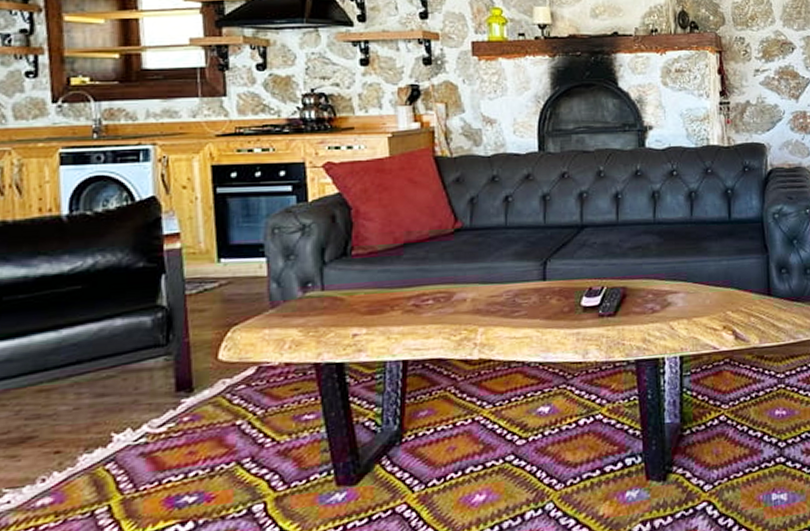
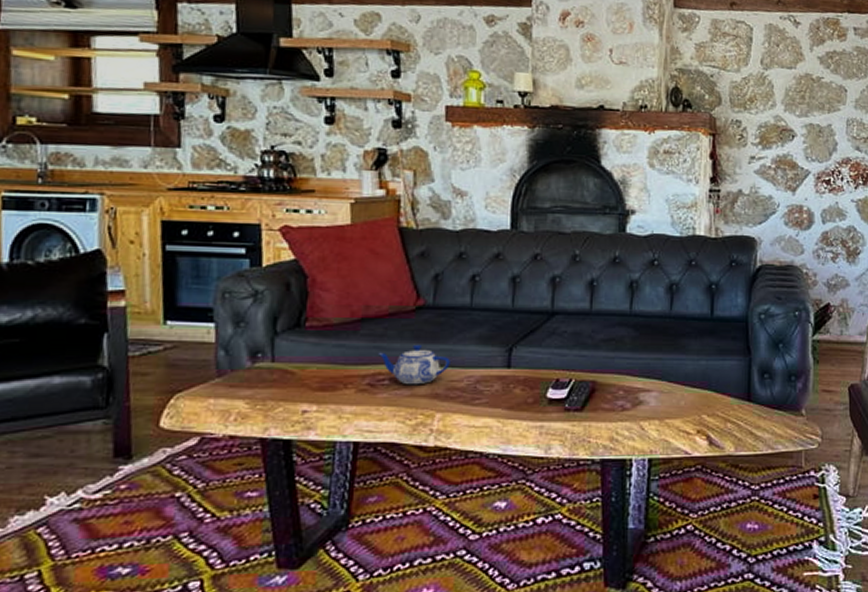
teapot: none [421,264,489,302] -> present [377,344,450,384]

